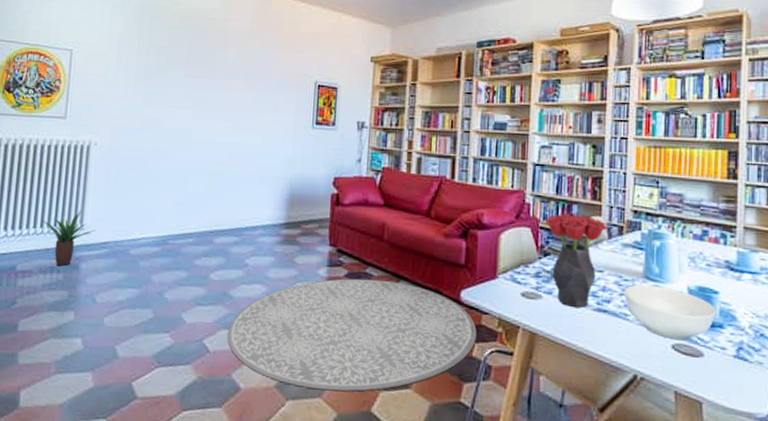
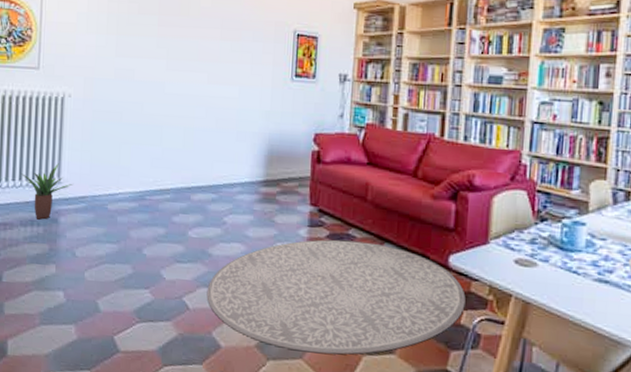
bouquet: present [544,212,609,308] -> none [542,175,614,278]

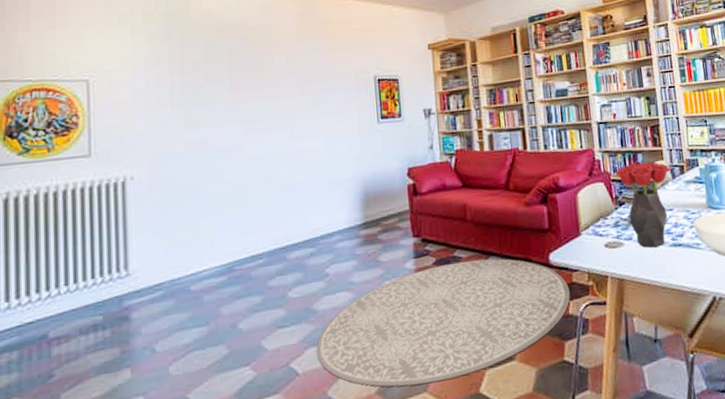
potted plant: present [21,163,73,220] -> none [75,254,145,323]
bouquet: none [542,175,614,278] -> present [615,161,672,248]

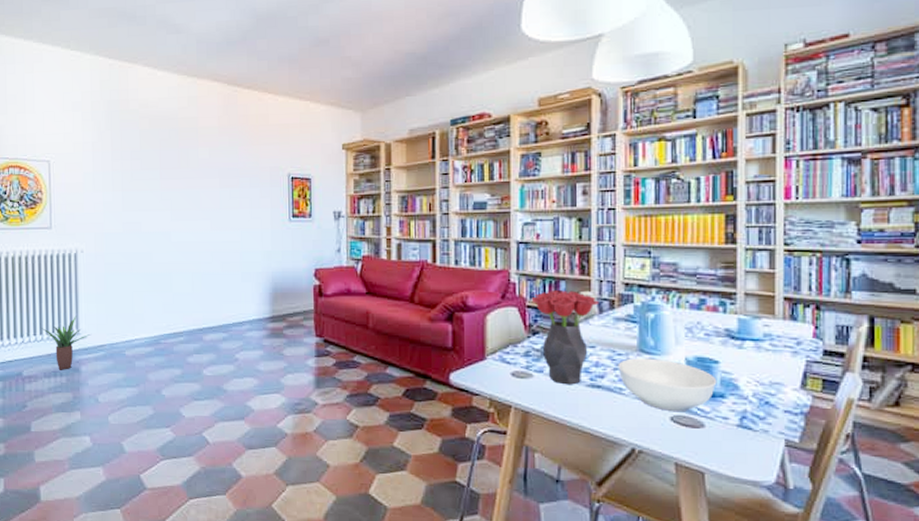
potted plant: none [75,254,145,323] -> present [41,316,91,370]
rug: present [316,258,570,387] -> none [224,367,468,476]

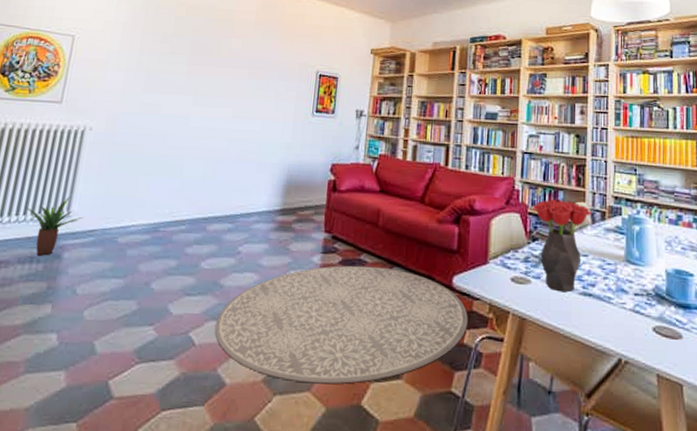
rug: none [224,367,468,476] -> present [215,265,468,385]
bowl: present [618,358,717,411] -> none [607,268,693,322]

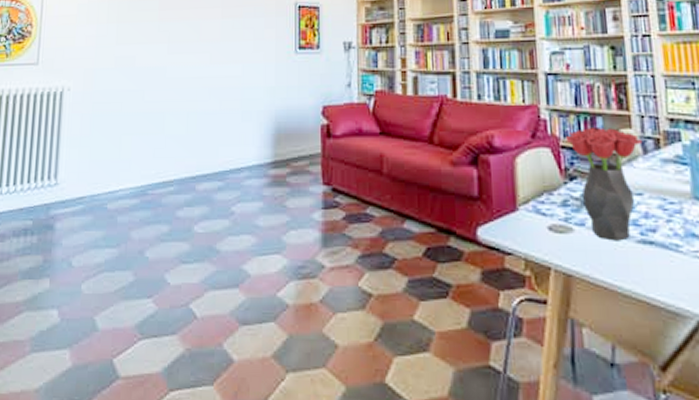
potted plant: present [26,196,83,256] -> none [15,163,70,228]
rug: present [215,265,468,385] -> none [216,221,501,359]

